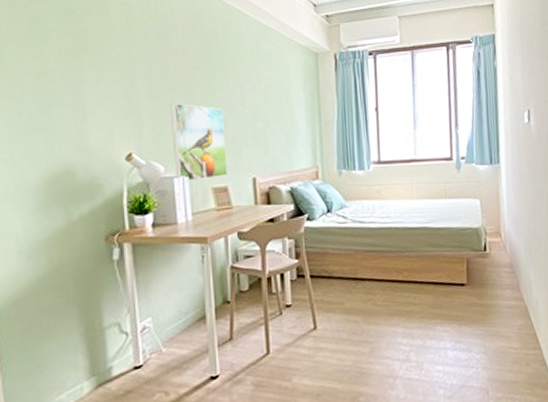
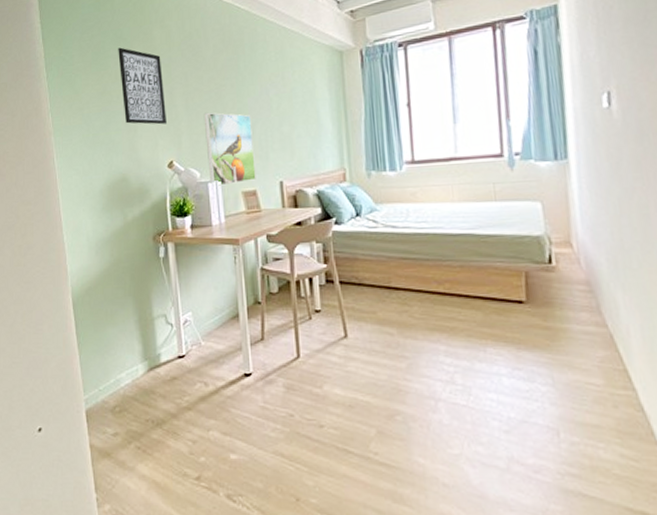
wall art: none [64,20,125,112] -> present [118,47,167,125]

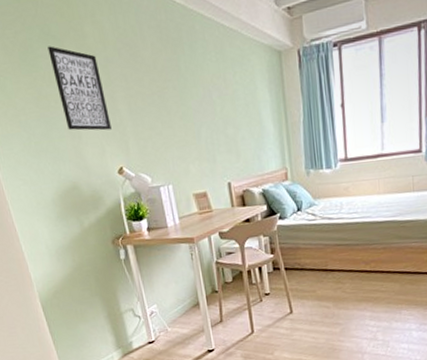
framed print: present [203,112,256,186] -> none [148,116,205,190]

